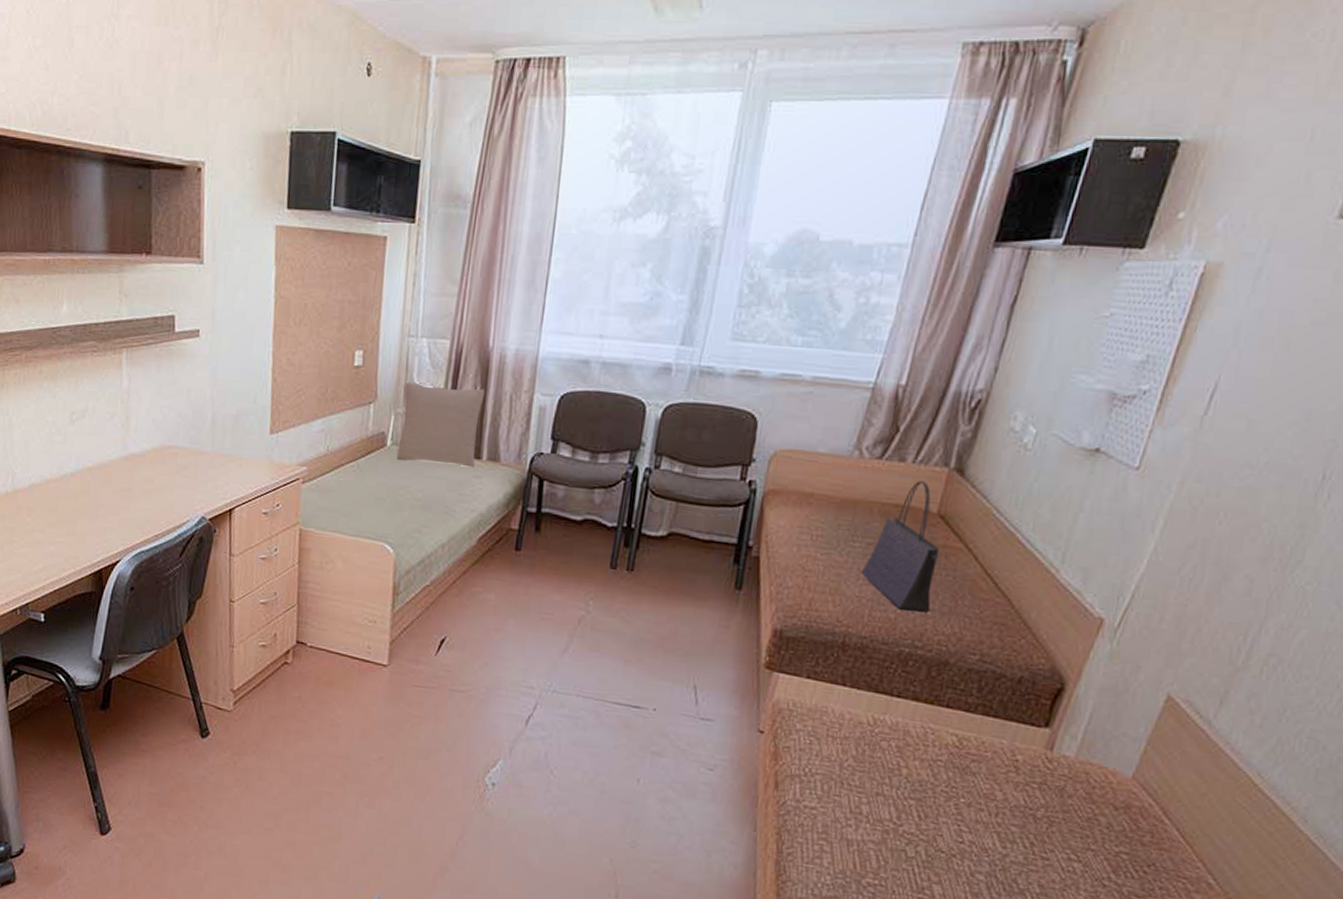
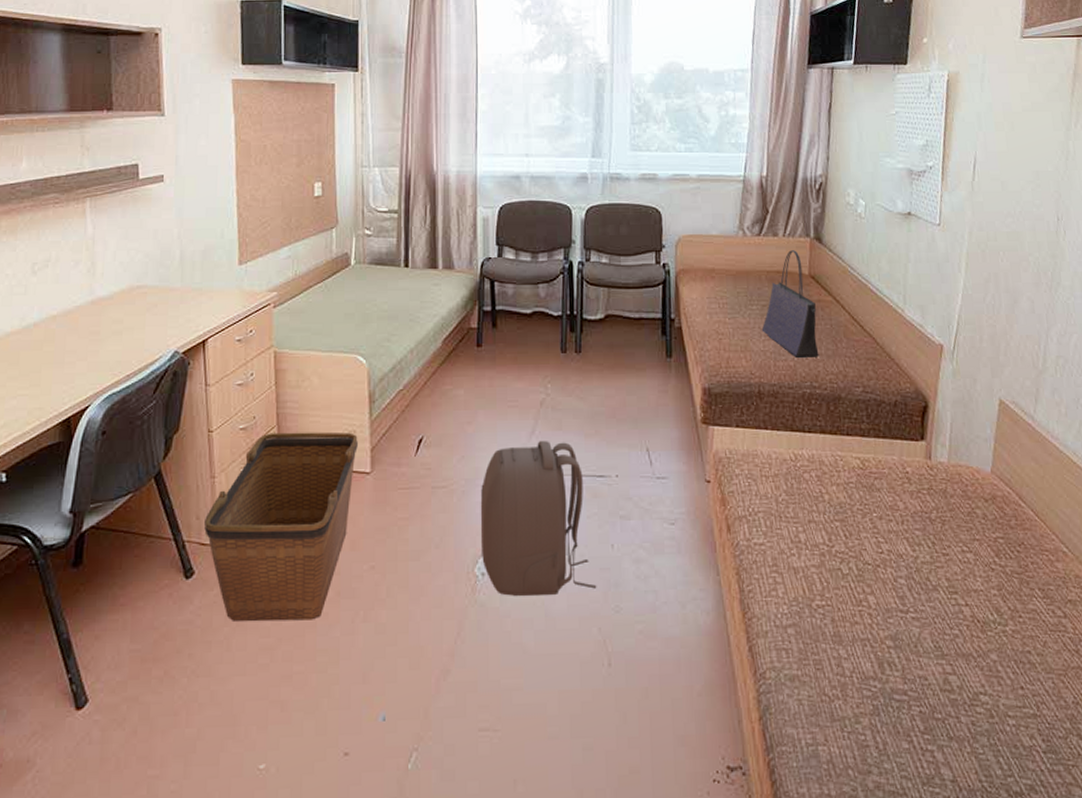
bicycle basket: none [221,611,378,797] -> present [204,432,358,622]
pillow: present [396,381,485,468] -> none [361,206,435,277]
backpack: none [494,660,616,820] -> present [480,441,597,596]

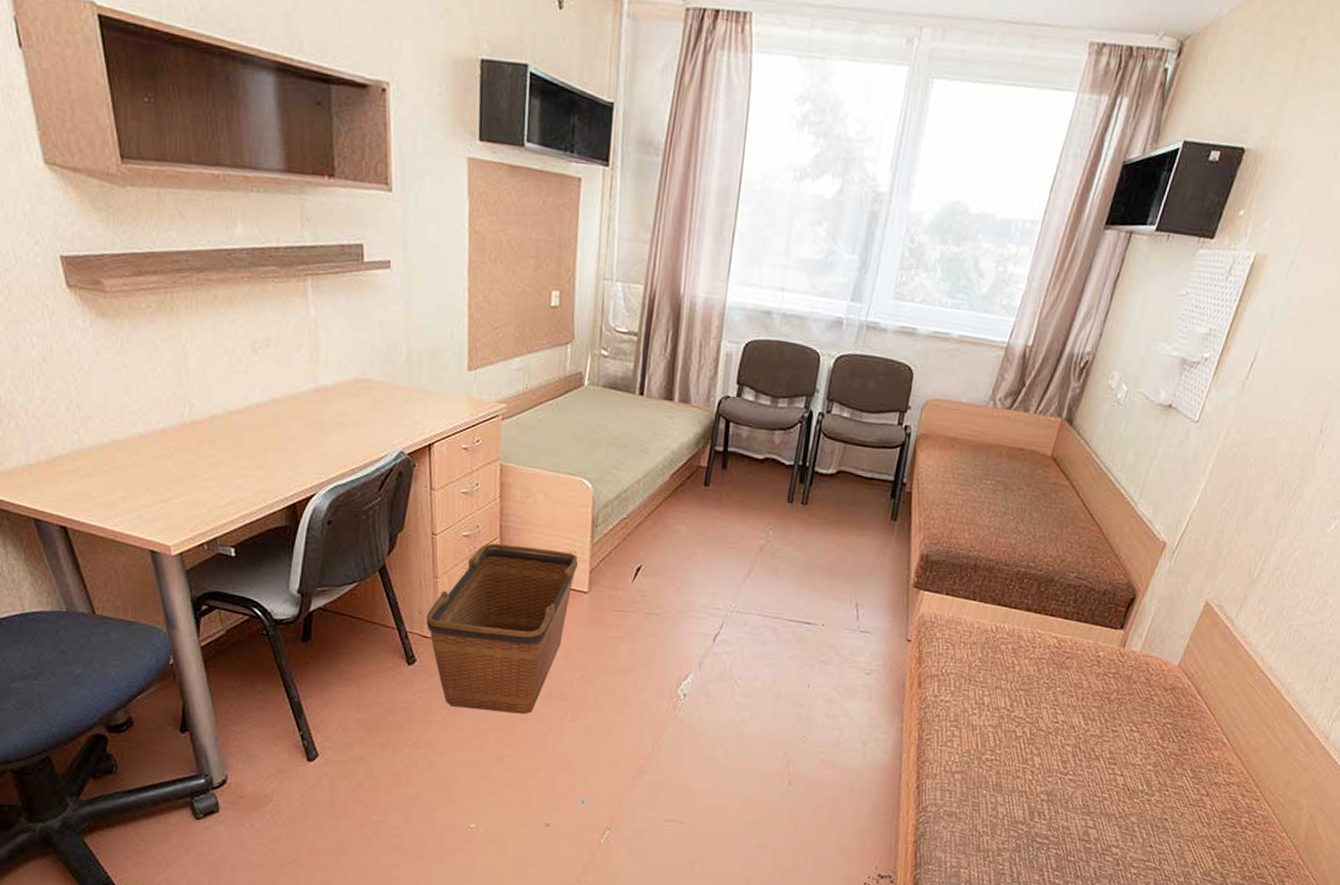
backpack: present [480,441,597,596] -> none [685,584,791,721]
tote bag: present [761,250,819,357] -> none [991,428,1051,539]

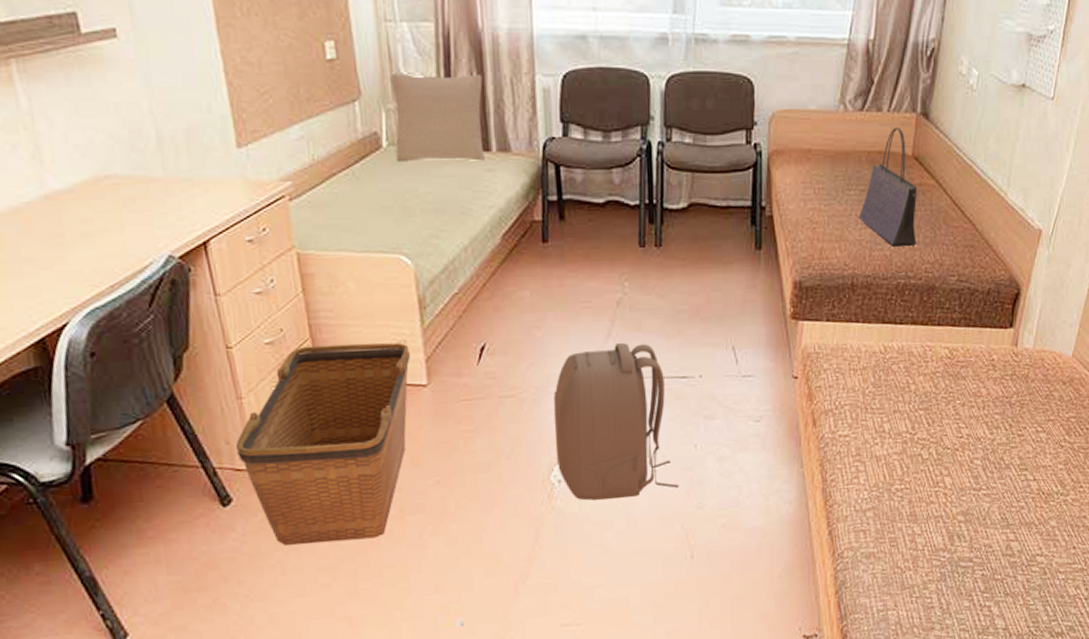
pillow: none [593,324,677,409] -> present [391,72,486,161]
backpack: none [685,584,791,721] -> present [553,343,680,501]
tote bag: none [991,428,1051,539] -> present [858,128,918,246]

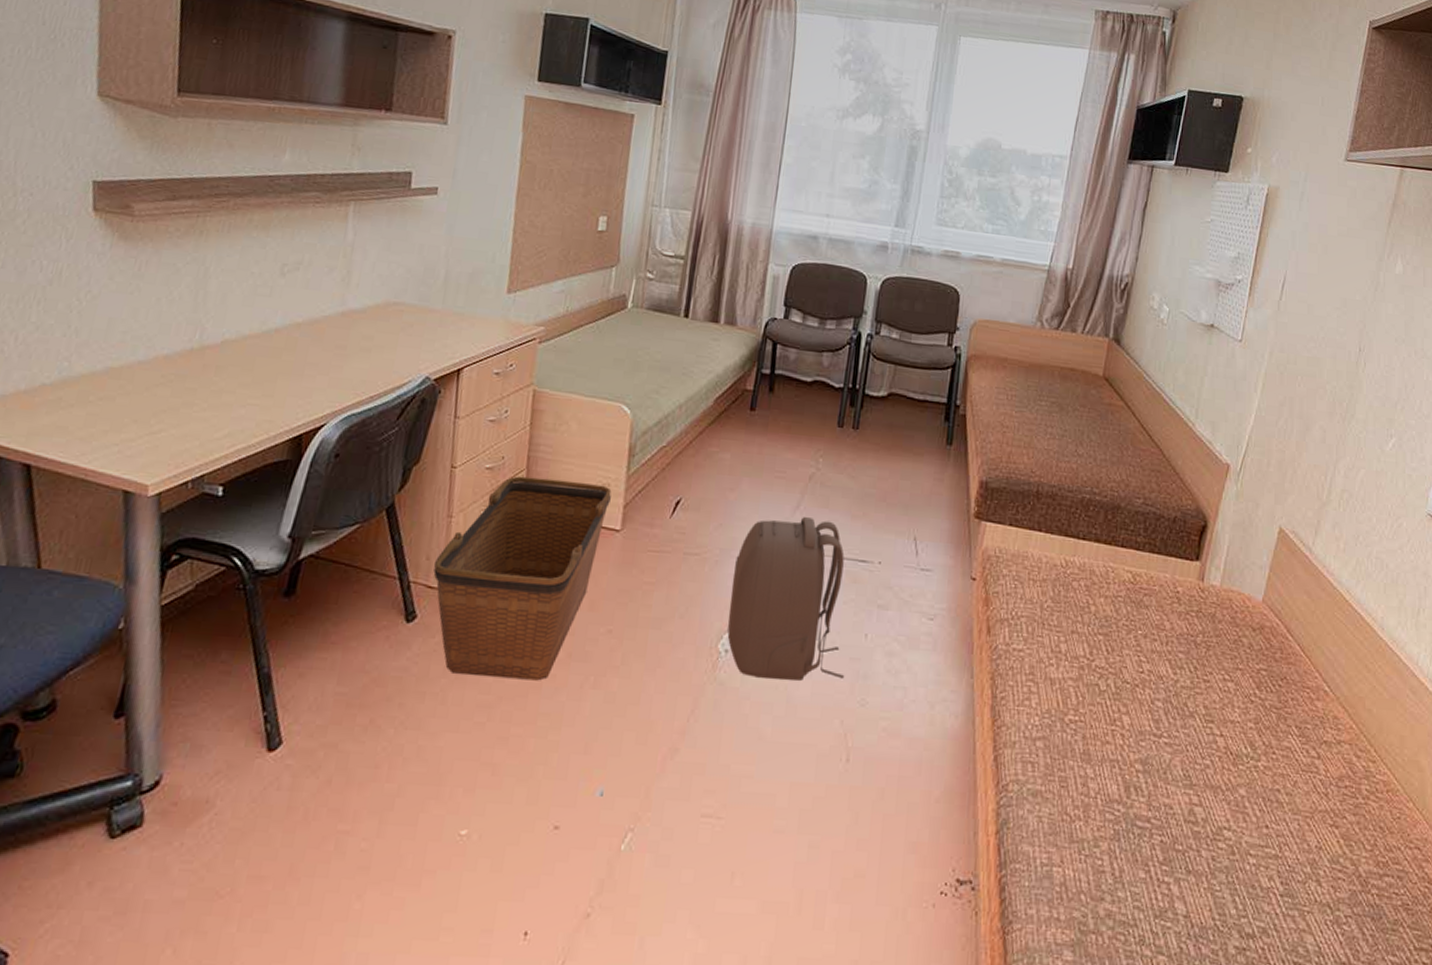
pillow: present [391,72,486,161] -> none [636,247,724,331]
tote bag: present [858,128,918,246] -> none [1047,349,1107,463]

